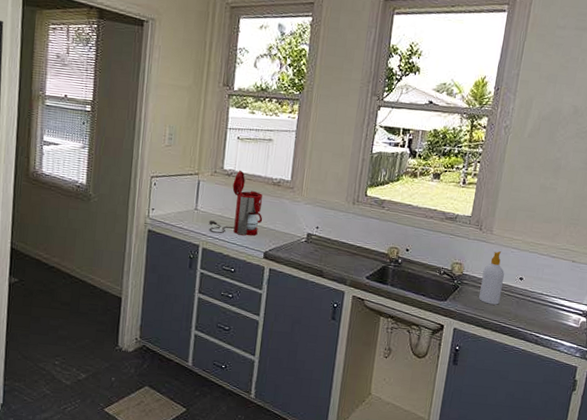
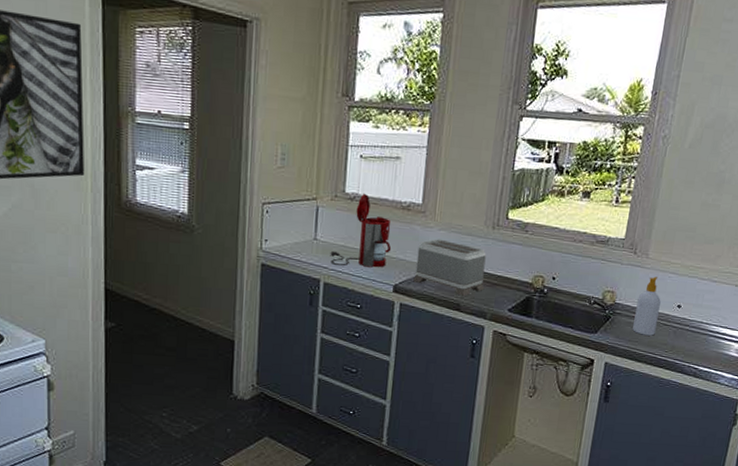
toaster: none [282,212,347,264] -> present [413,239,486,296]

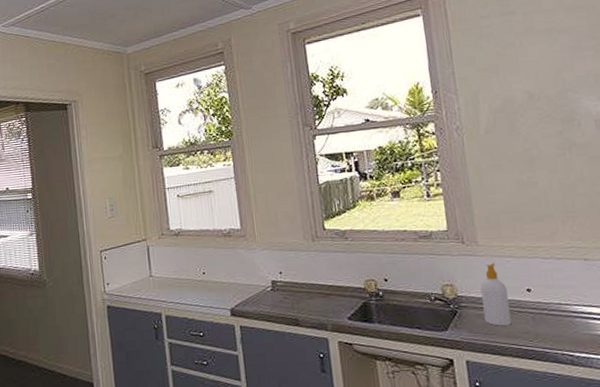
coffee maker: present [330,193,392,268] -> none [166,227,221,298]
toaster: present [413,239,486,296] -> none [246,258,319,311]

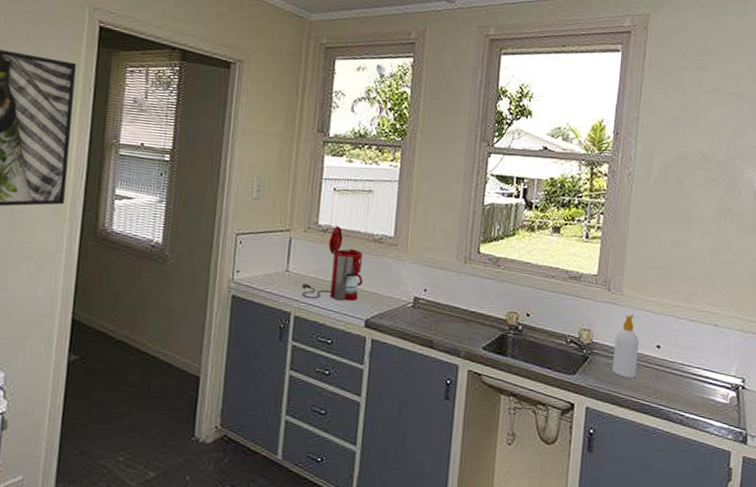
coffee maker: none [166,227,221,298] -> present [301,225,363,301]

